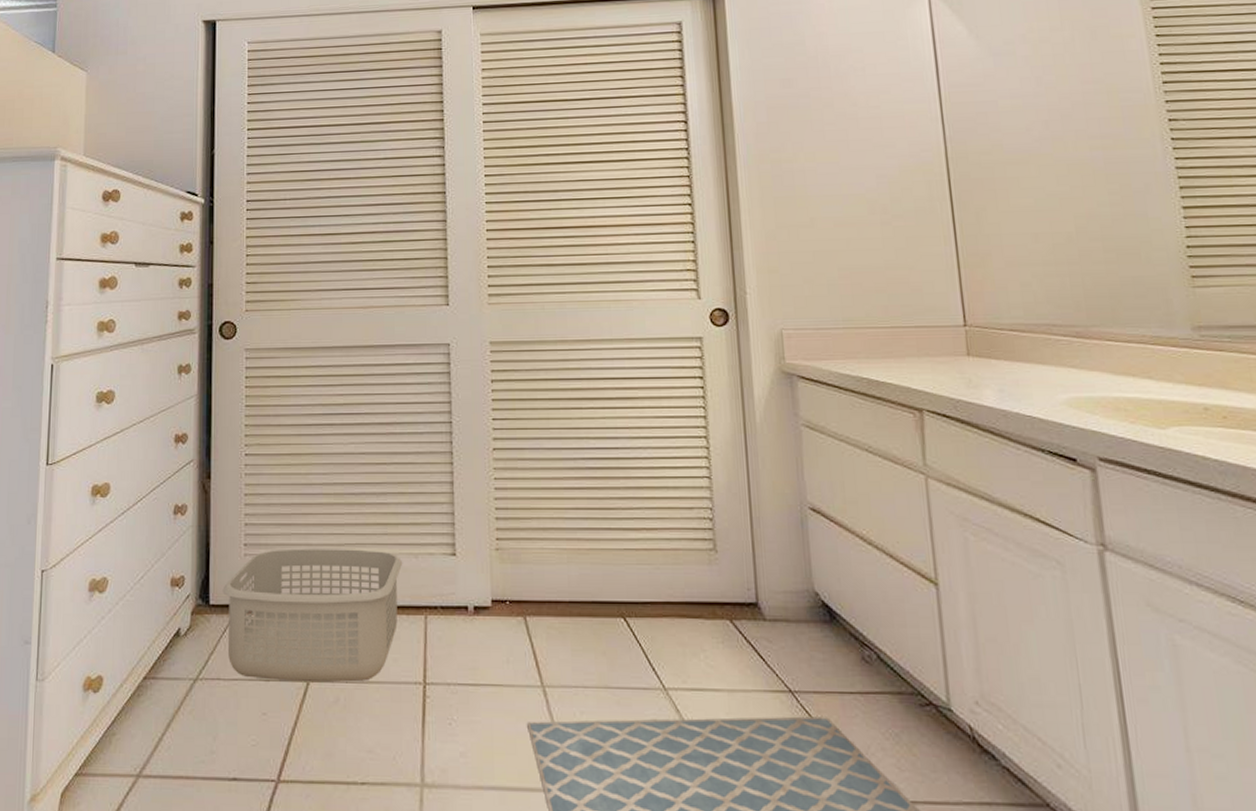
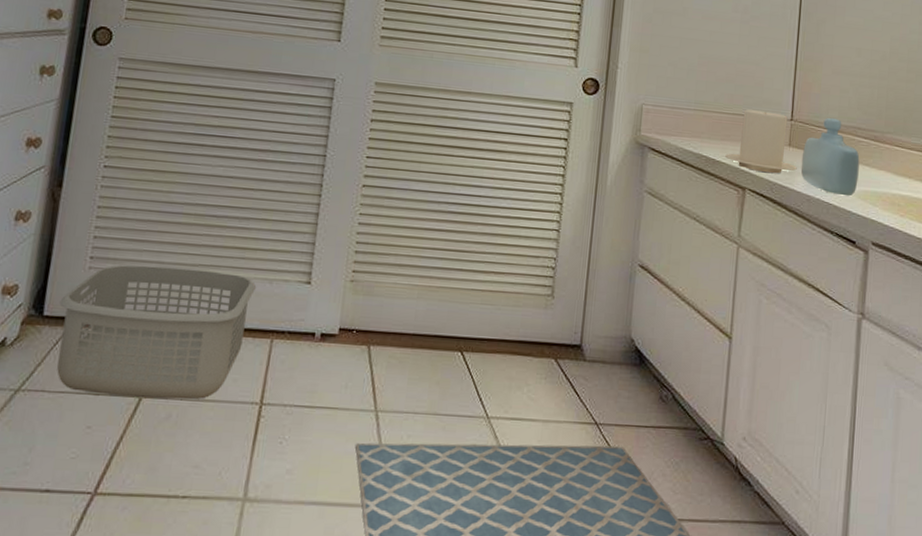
candle: none [890,319,983,390] -> present [725,109,797,174]
perfume bottle: none [986,316,1066,406] -> present [800,117,860,197]

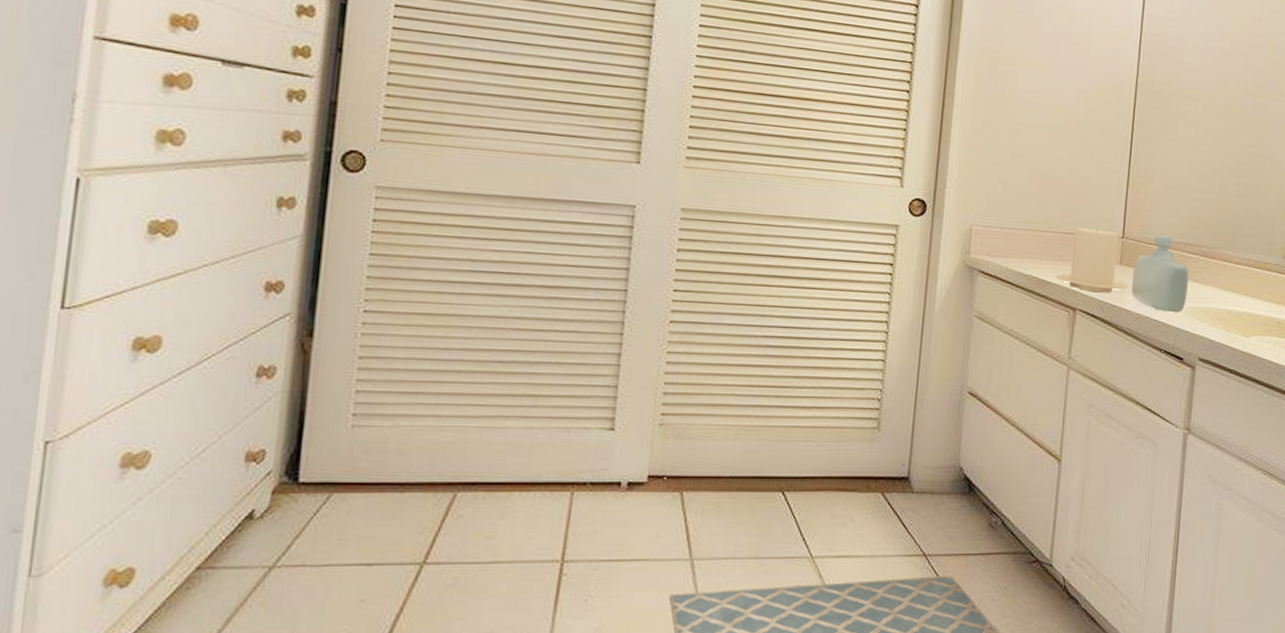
clothes hamper: present [57,265,257,400] -> none [318,420,553,565]

